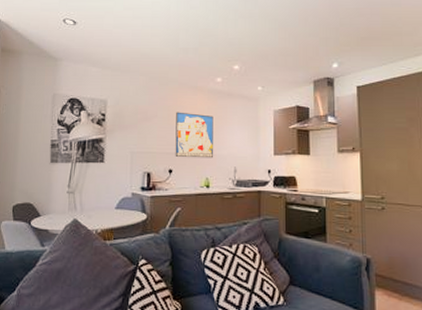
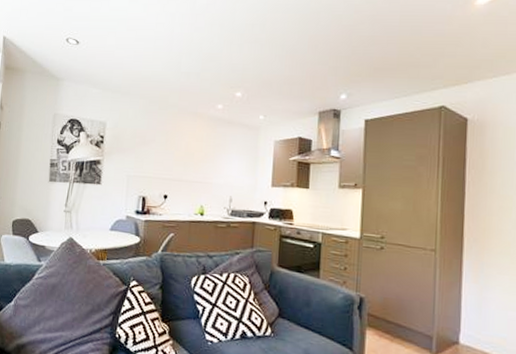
wall art: present [175,112,213,158] -> none [171,137,212,186]

